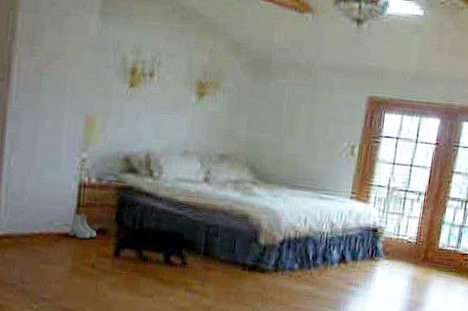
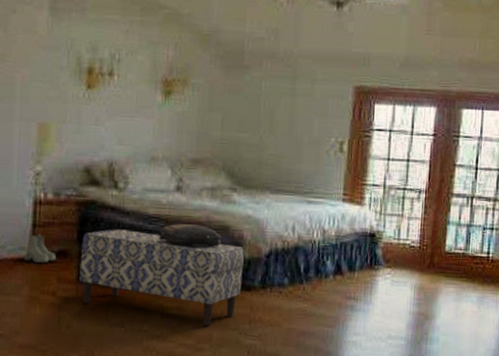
bench: none [116,212,261,302] -> present [79,229,244,327]
laptop bag: none [186,211,241,234] -> present [158,224,221,249]

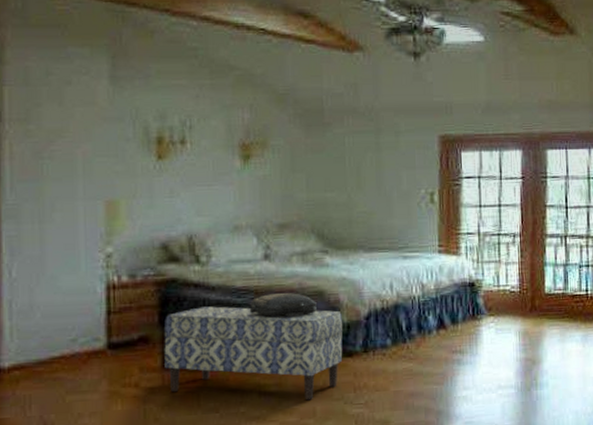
boots: present [24,233,56,263] -> none [99,321,136,353]

